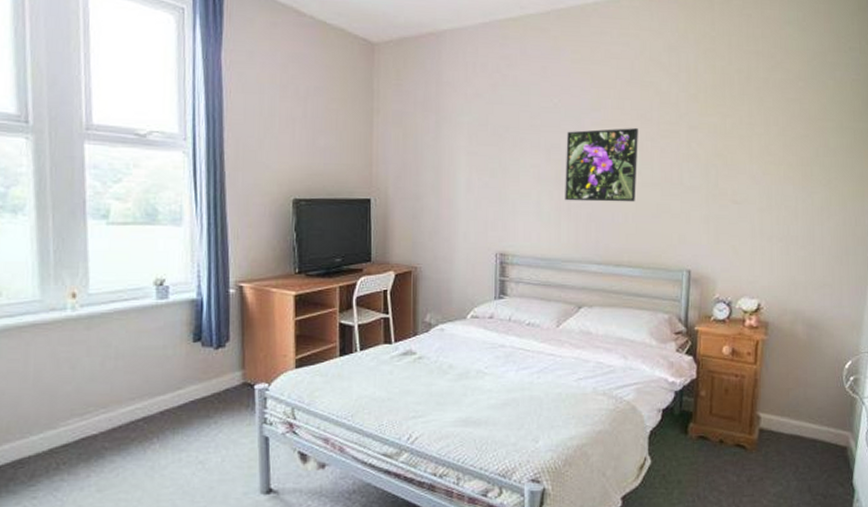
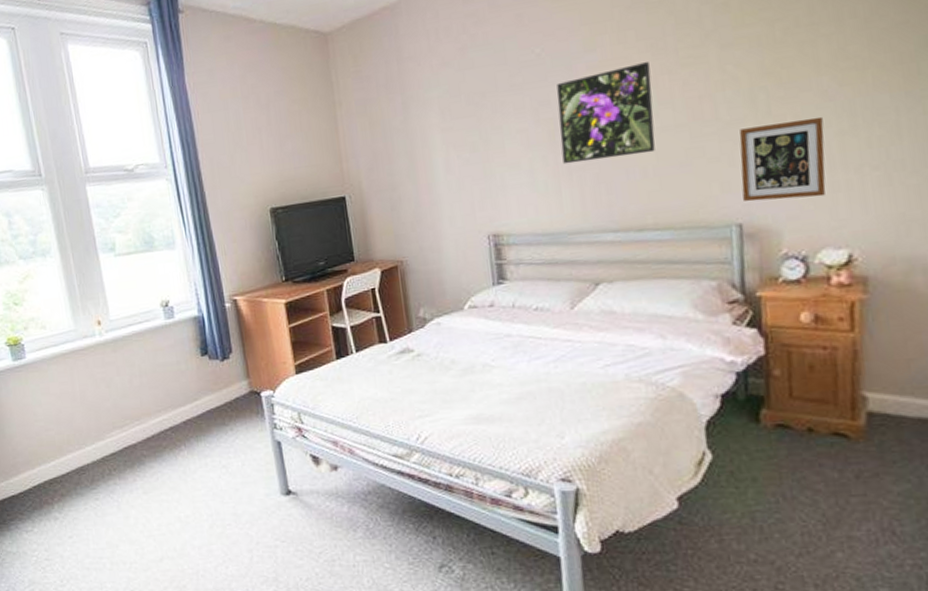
picture frame: none [693,194,751,256] -> present [739,116,826,202]

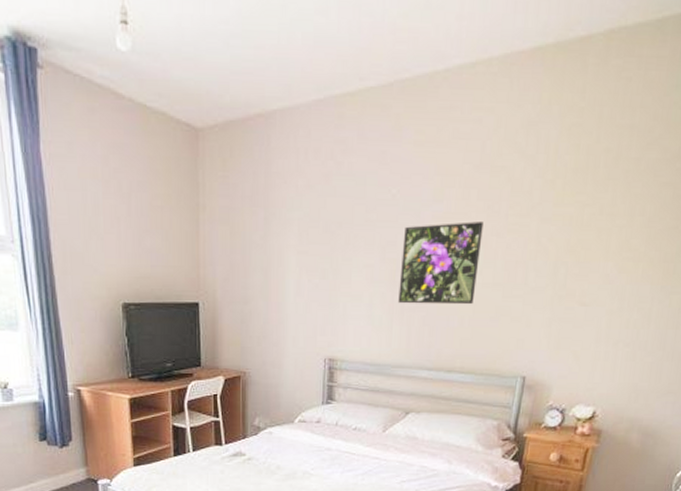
picture frame: present [739,116,826,202] -> none [531,295,601,362]

